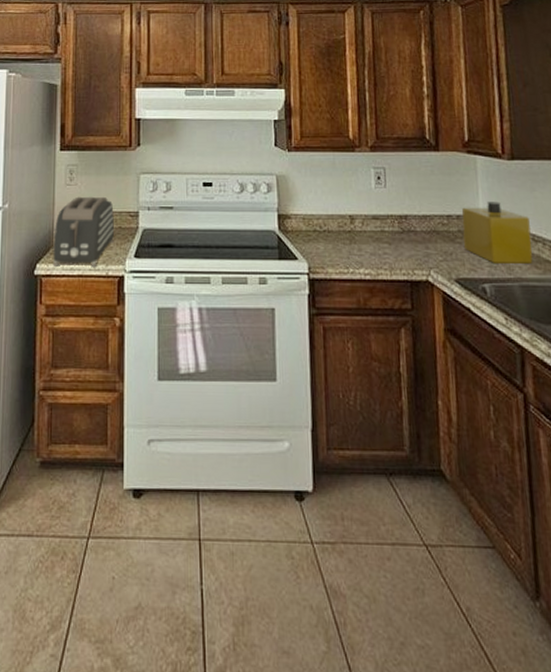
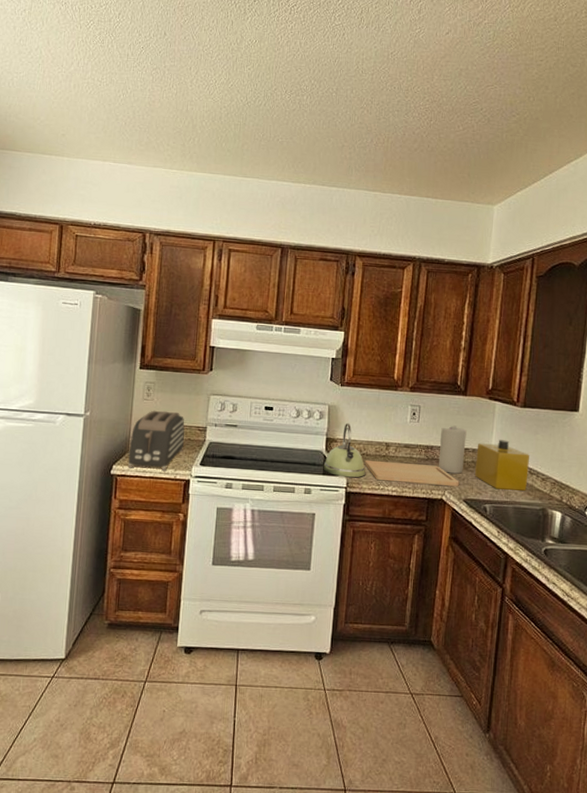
kettle: none [277,194,331,261] -> present [322,422,366,478]
cutting board: none [327,237,447,264] -> present [364,460,459,487]
paper towel holder: none [414,188,449,247] -> present [438,425,467,474]

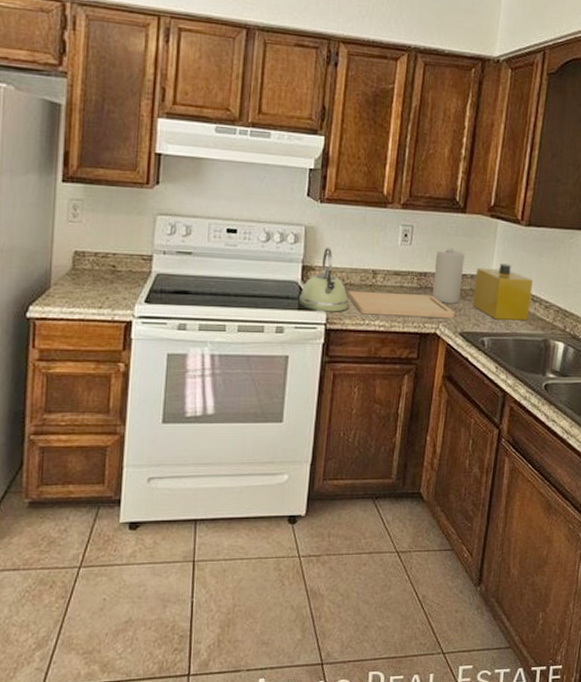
toaster: present [128,410,185,472] -> none [49,235,124,312]

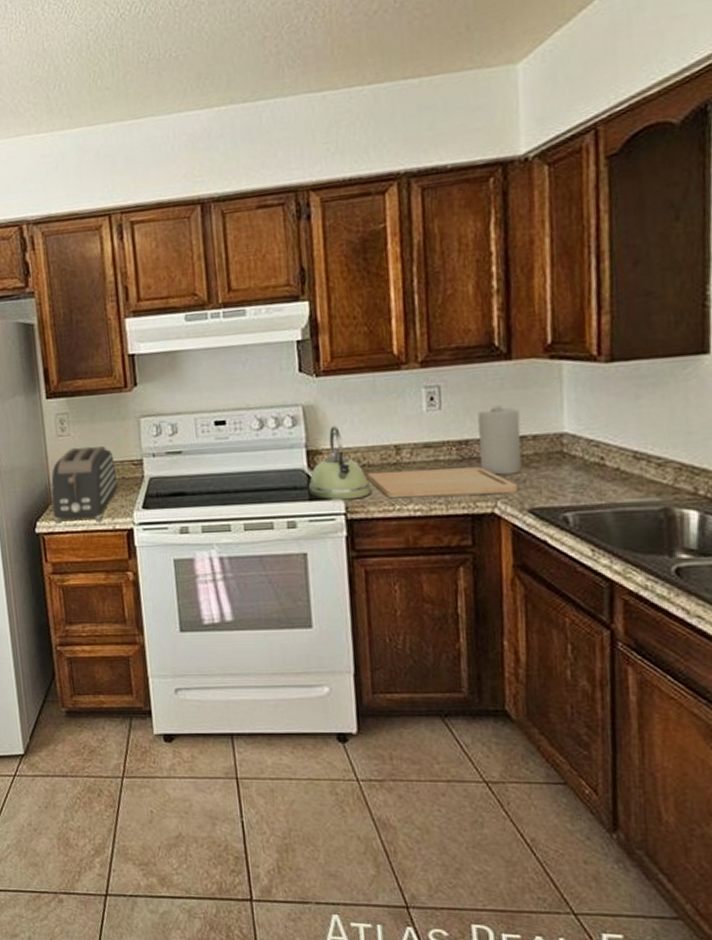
toaster: none [49,235,124,312] -> present [51,445,118,523]
soap dispenser: present [473,264,533,321] -> none [540,415,633,488]

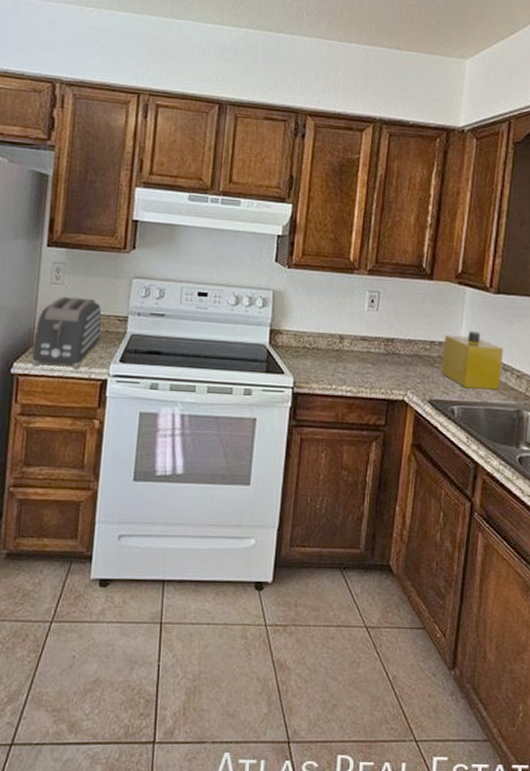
kettle: present [306,425,372,501] -> none [265,311,317,377]
cutting board: present [367,467,518,499] -> none [315,355,423,386]
paper towel holder: present [478,405,522,476] -> none [400,314,433,371]
soap dispenser: none [540,415,633,488] -> present [441,331,503,390]

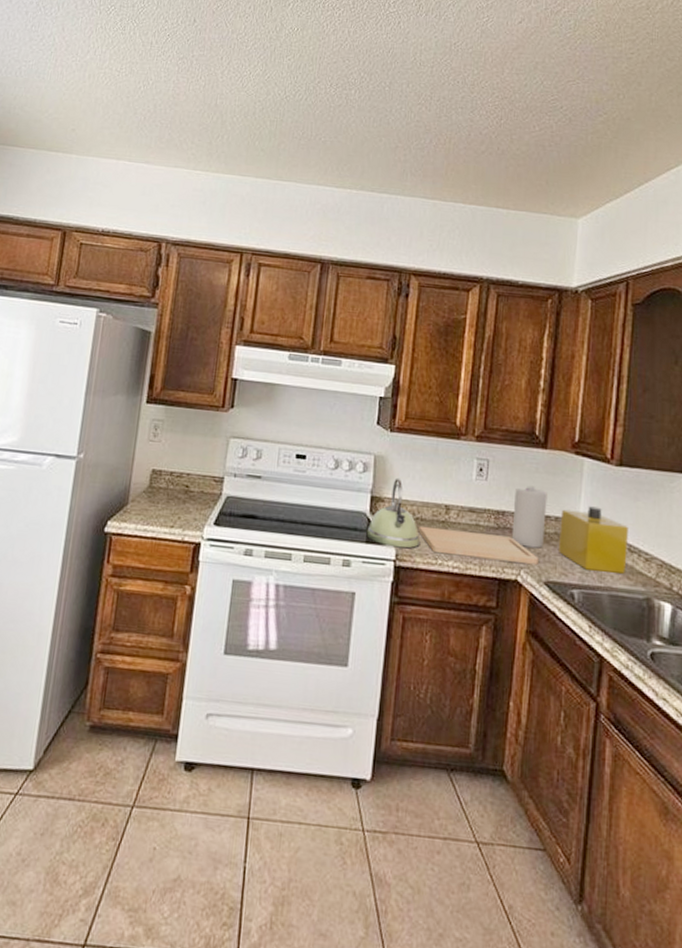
toaster: present [31,296,102,370] -> none [125,454,198,532]
kettle: none [265,311,317,377] -> present [365,477,421,549]
cutting board: none [315,355,423,386] -> present [418,526,539,566]
paper towel holder: none [400,314,433,371] -> present [512,485,547,549]

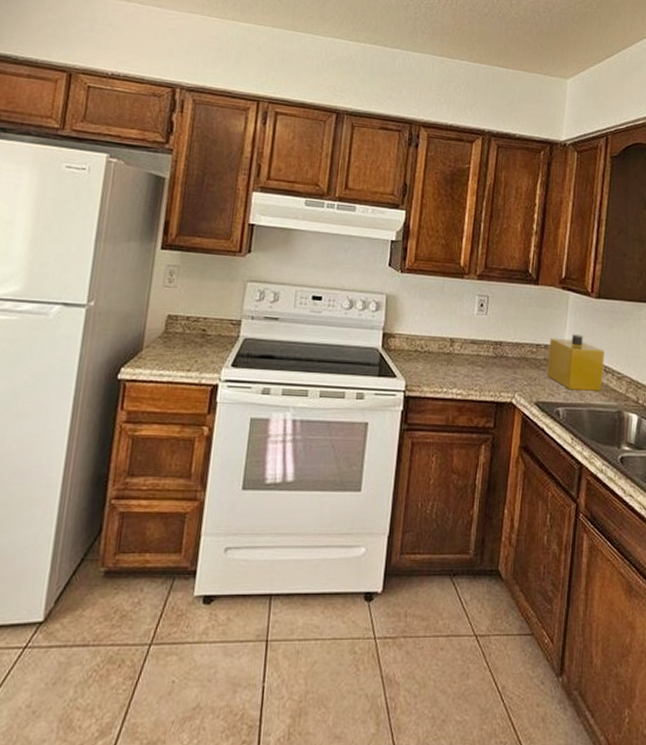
kettle: present [365,477,421,549] -> none [377,315,428,380]
cutting board: present [418,526,539,566] -> none [426,358,530,389]
paper towel holder: present [512,485,547,549] -> none [508,318,538,373]

